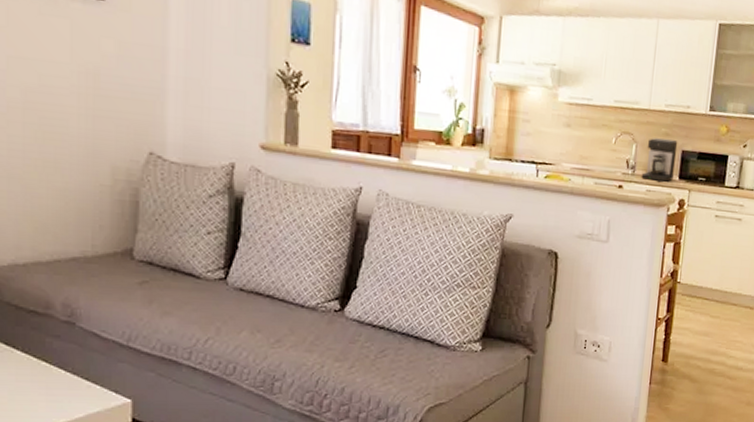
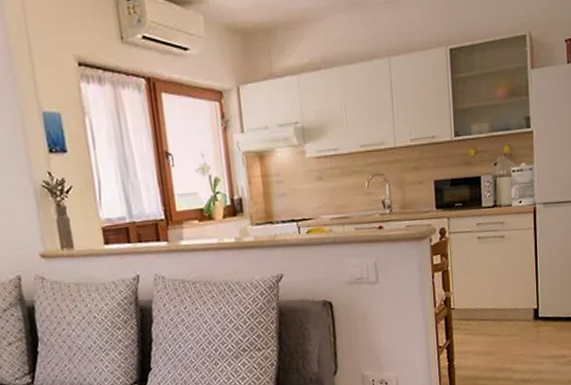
coffee maker: present [641,138,678,183] -> none [399,172,431,217]

